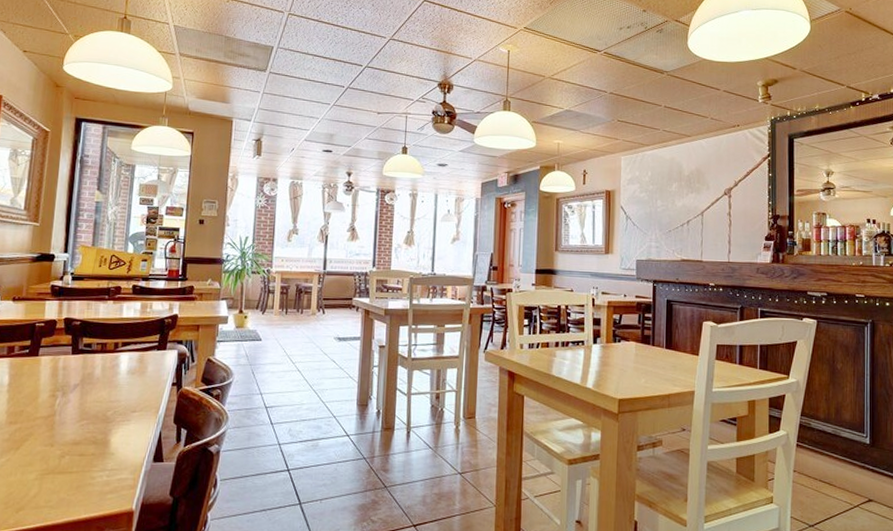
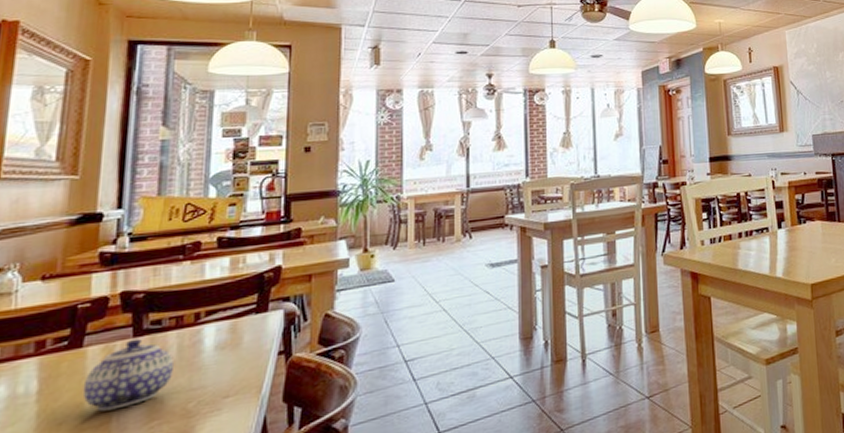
teapot: none [37,355,99,407] -> present [82,338,174,412]

